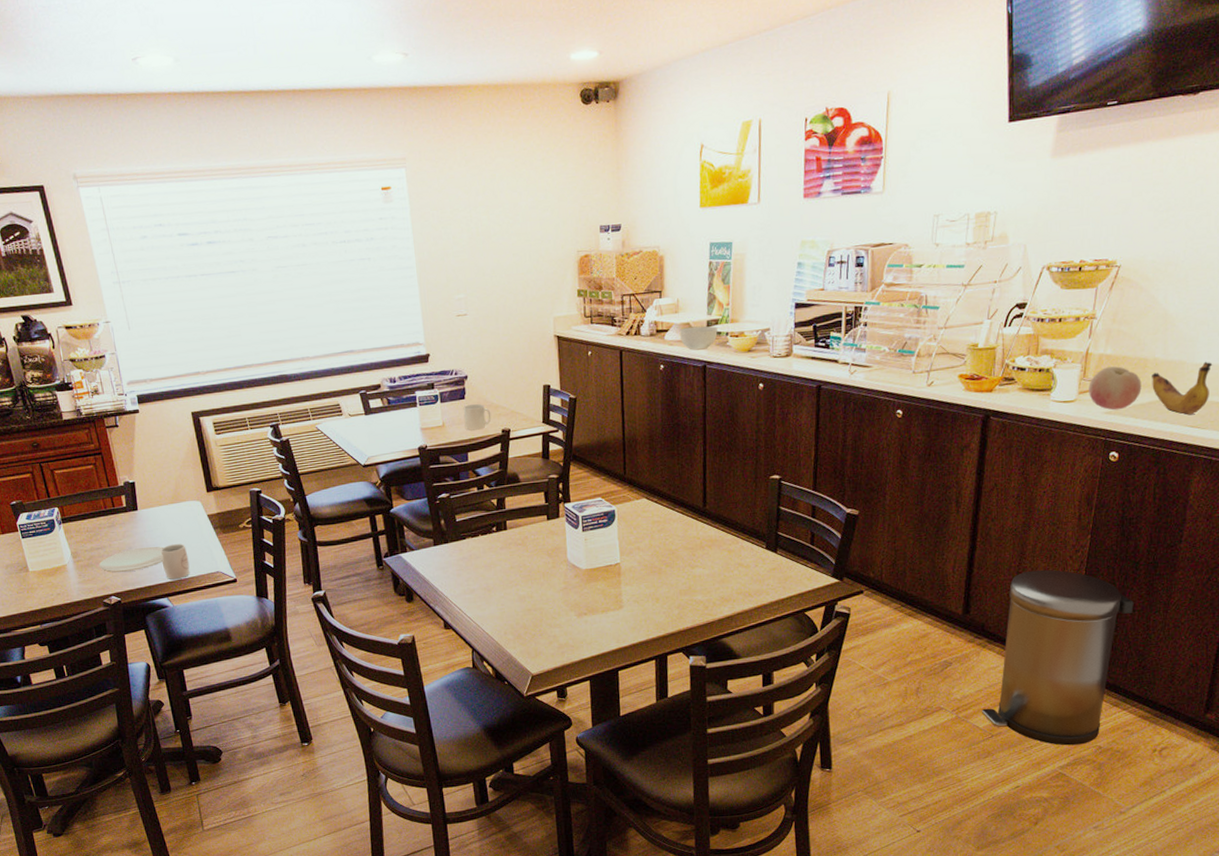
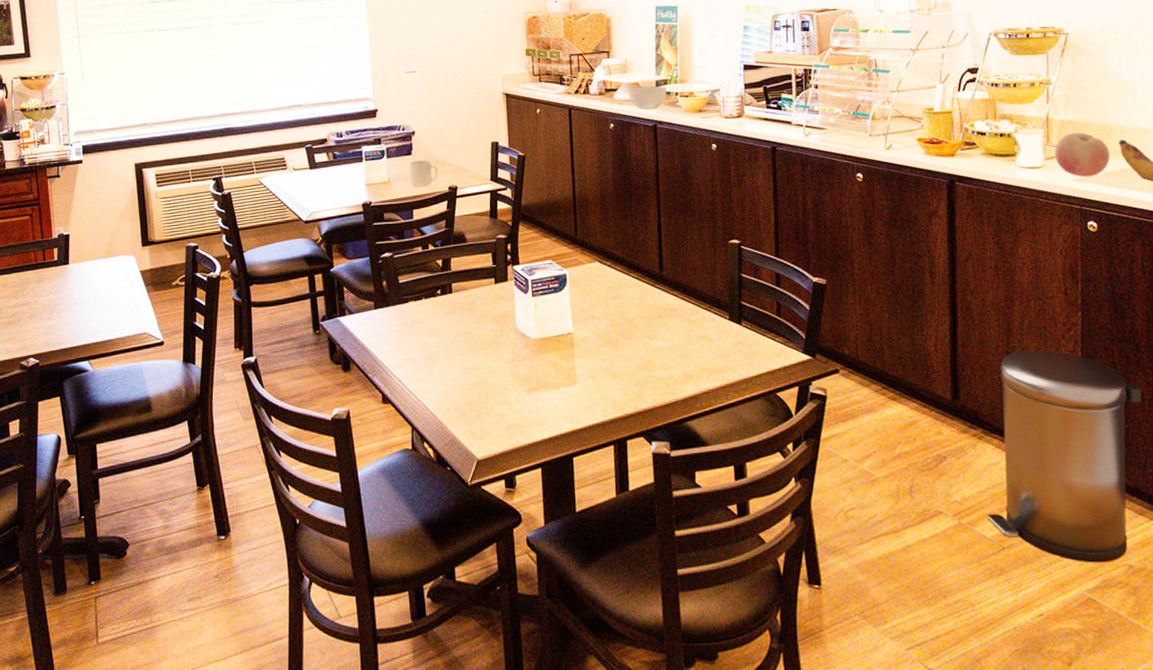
plate: present [98,546,163,573] -> none [21,303,90,332]
mug: present [160,544,190,579] -> none [87,301,116,340]

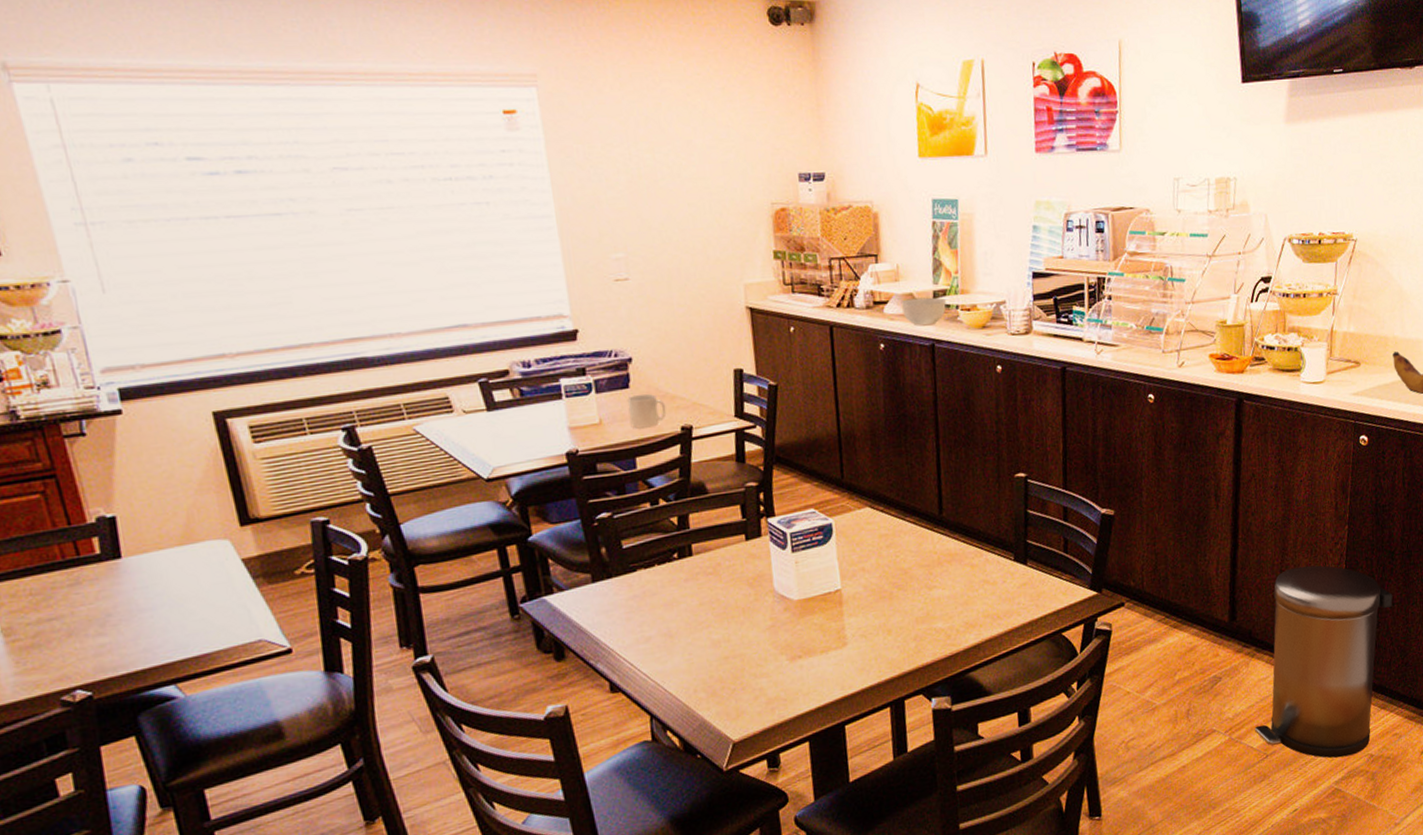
fruit: present [1054,132,1111,178] -> none [1335,345,1385,392]

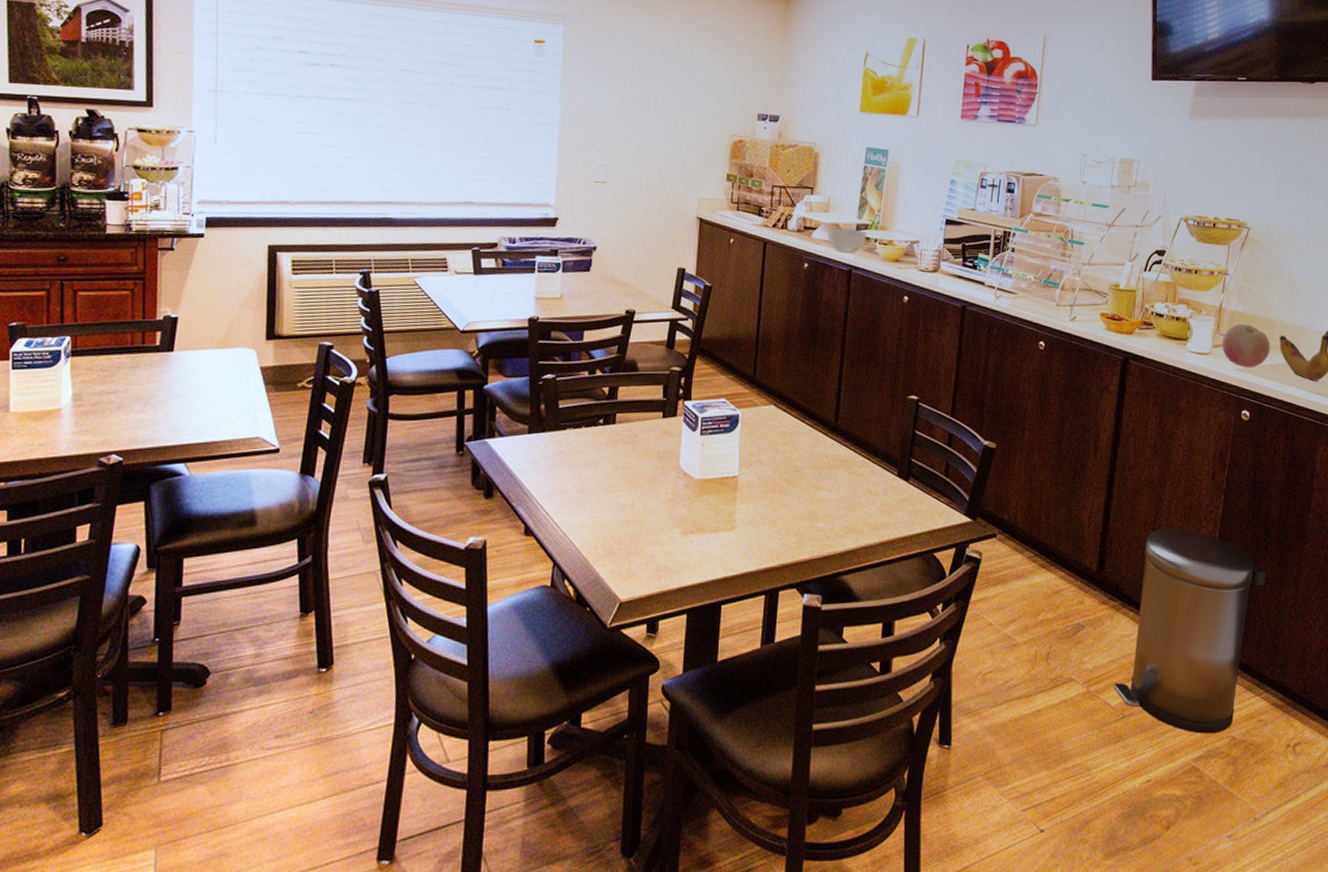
mug: present [627,394,667,429] -> none [585,278,617,307]
fruit: none [1335,345,1385,392] -> present [1222,324,1270,368]

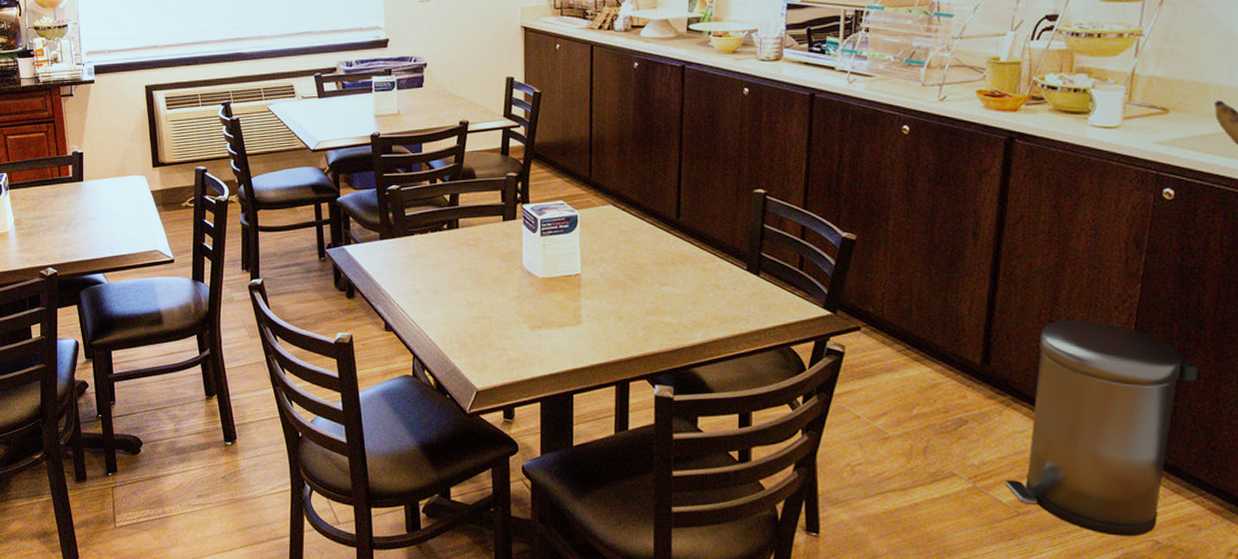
bowl: present [827,228,867,253] -> none [656,23,699,49]
fruit: present [1222,324,1270,368] -> none [1135,90,1202,141]

